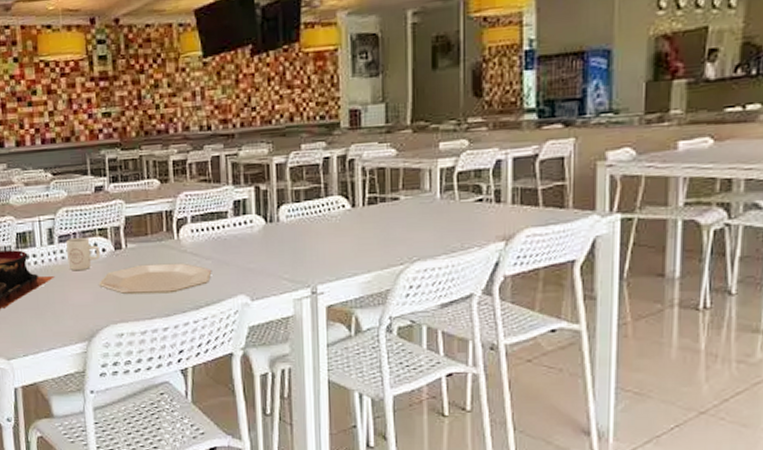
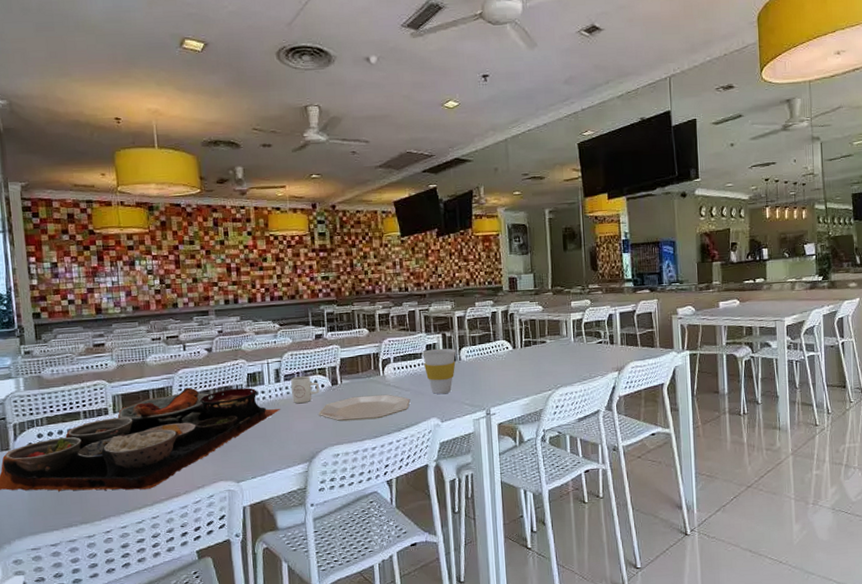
cup: none [228,205,273,266] -> present [422,348,456,395]

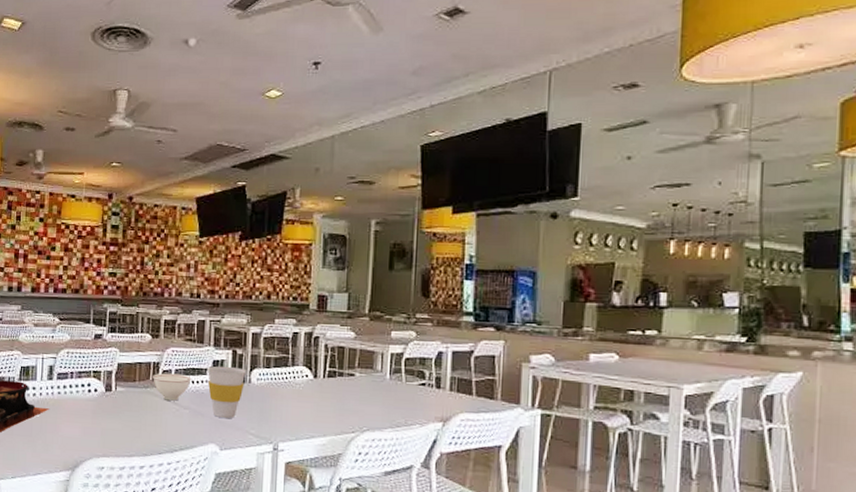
mug: present [291,375,320,404] -> none [63,376,93,407]
plate: present [318,394,411,422] -> none [88,406,188,436]
bowl: none [374,360,409,386] -> present [153,373,192,401]

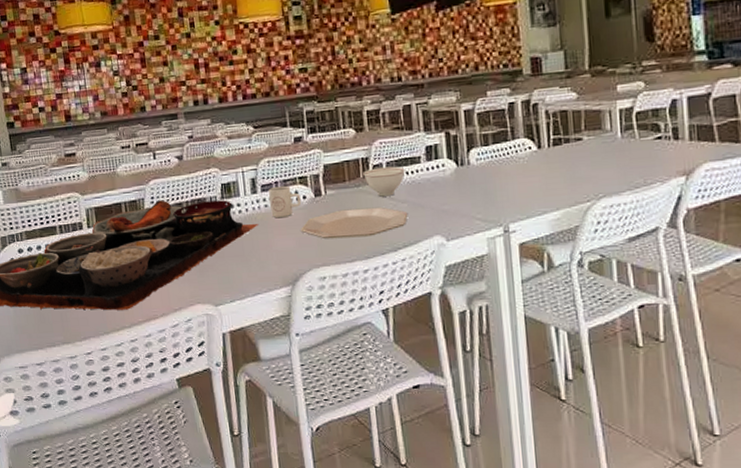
mug: none [63,376,93,407] -> present [268,185,302,218]
plate: none [88,406,188,436] -> present [301,206,408,239]
cup: present [208,366,246,419] -> none [421,150,464,208]

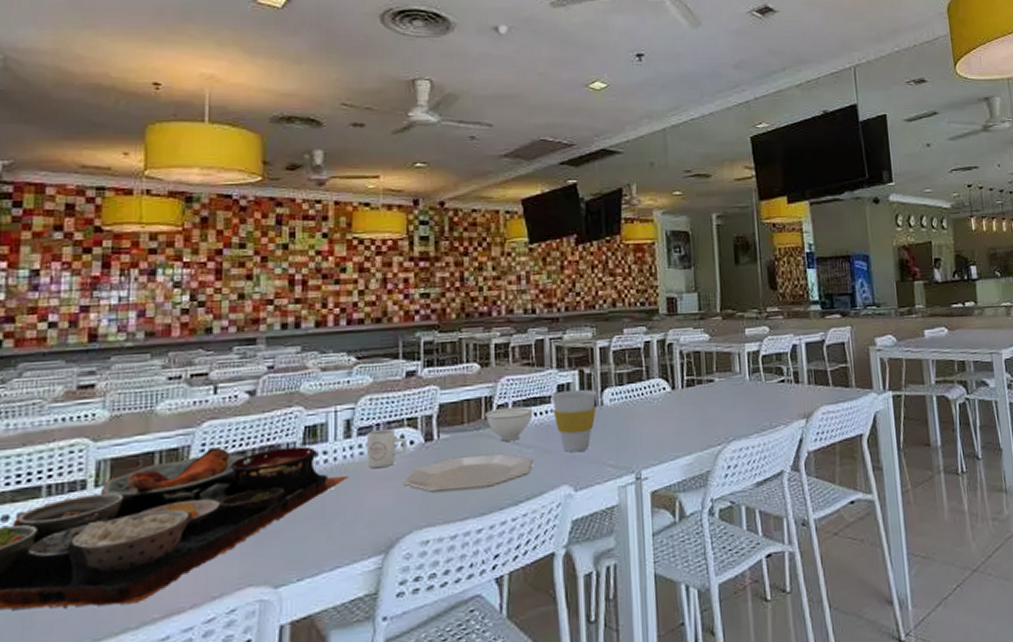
cup: none [421,150,464,208] -> present [552,389,597,453]

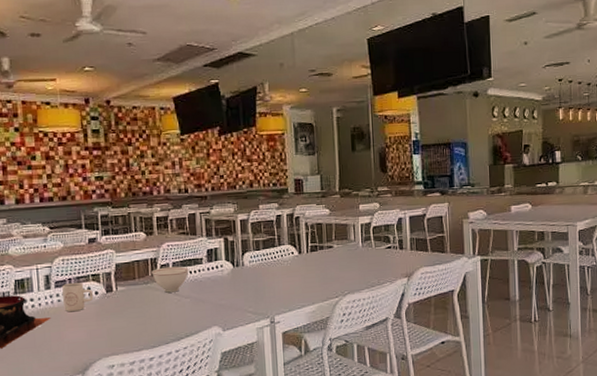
plate: present [403,453,534,494] -> none [92,301,191,331]
cup: present [552,389,597,453] -> none [203,253,239,302]

